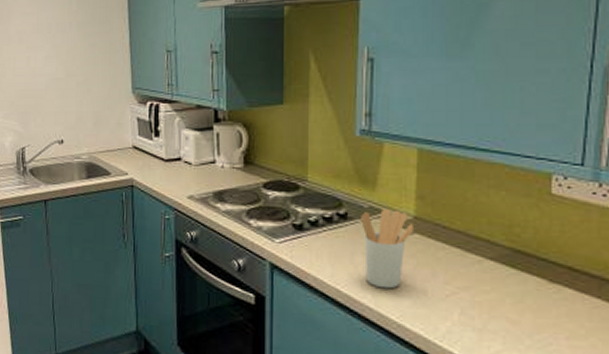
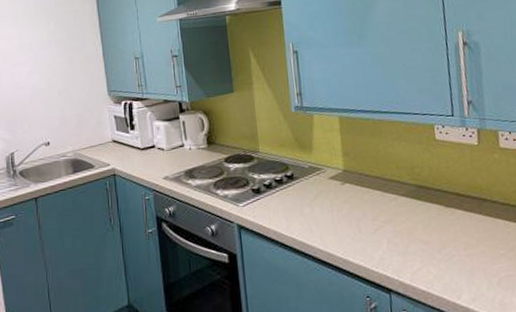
utensil holder: present [361,208,413,289] -> none [304,166,344,232]

